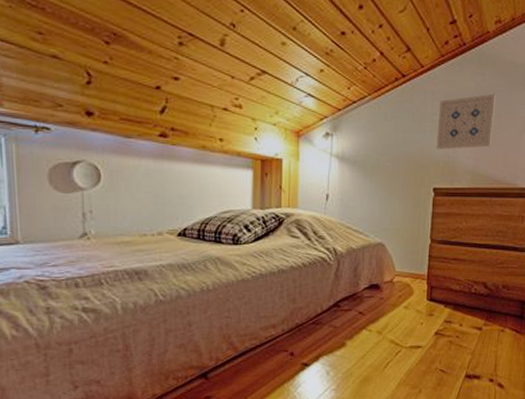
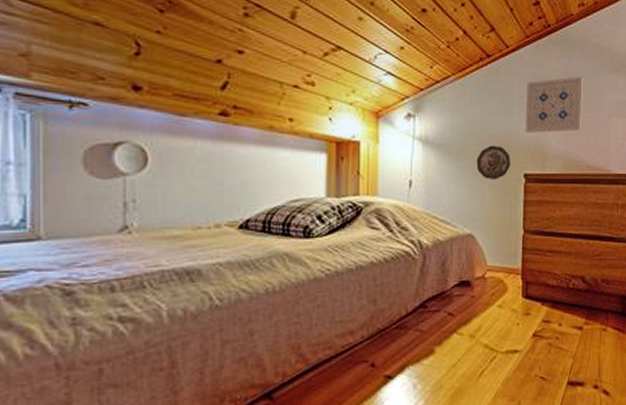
decorative plate: none [388,161,421,193] -> present [476,145,510,179]

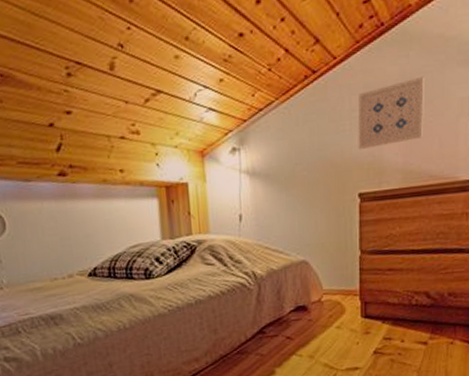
decorative plate: present [476,145,510,179] -> none [306,167,343,204]

